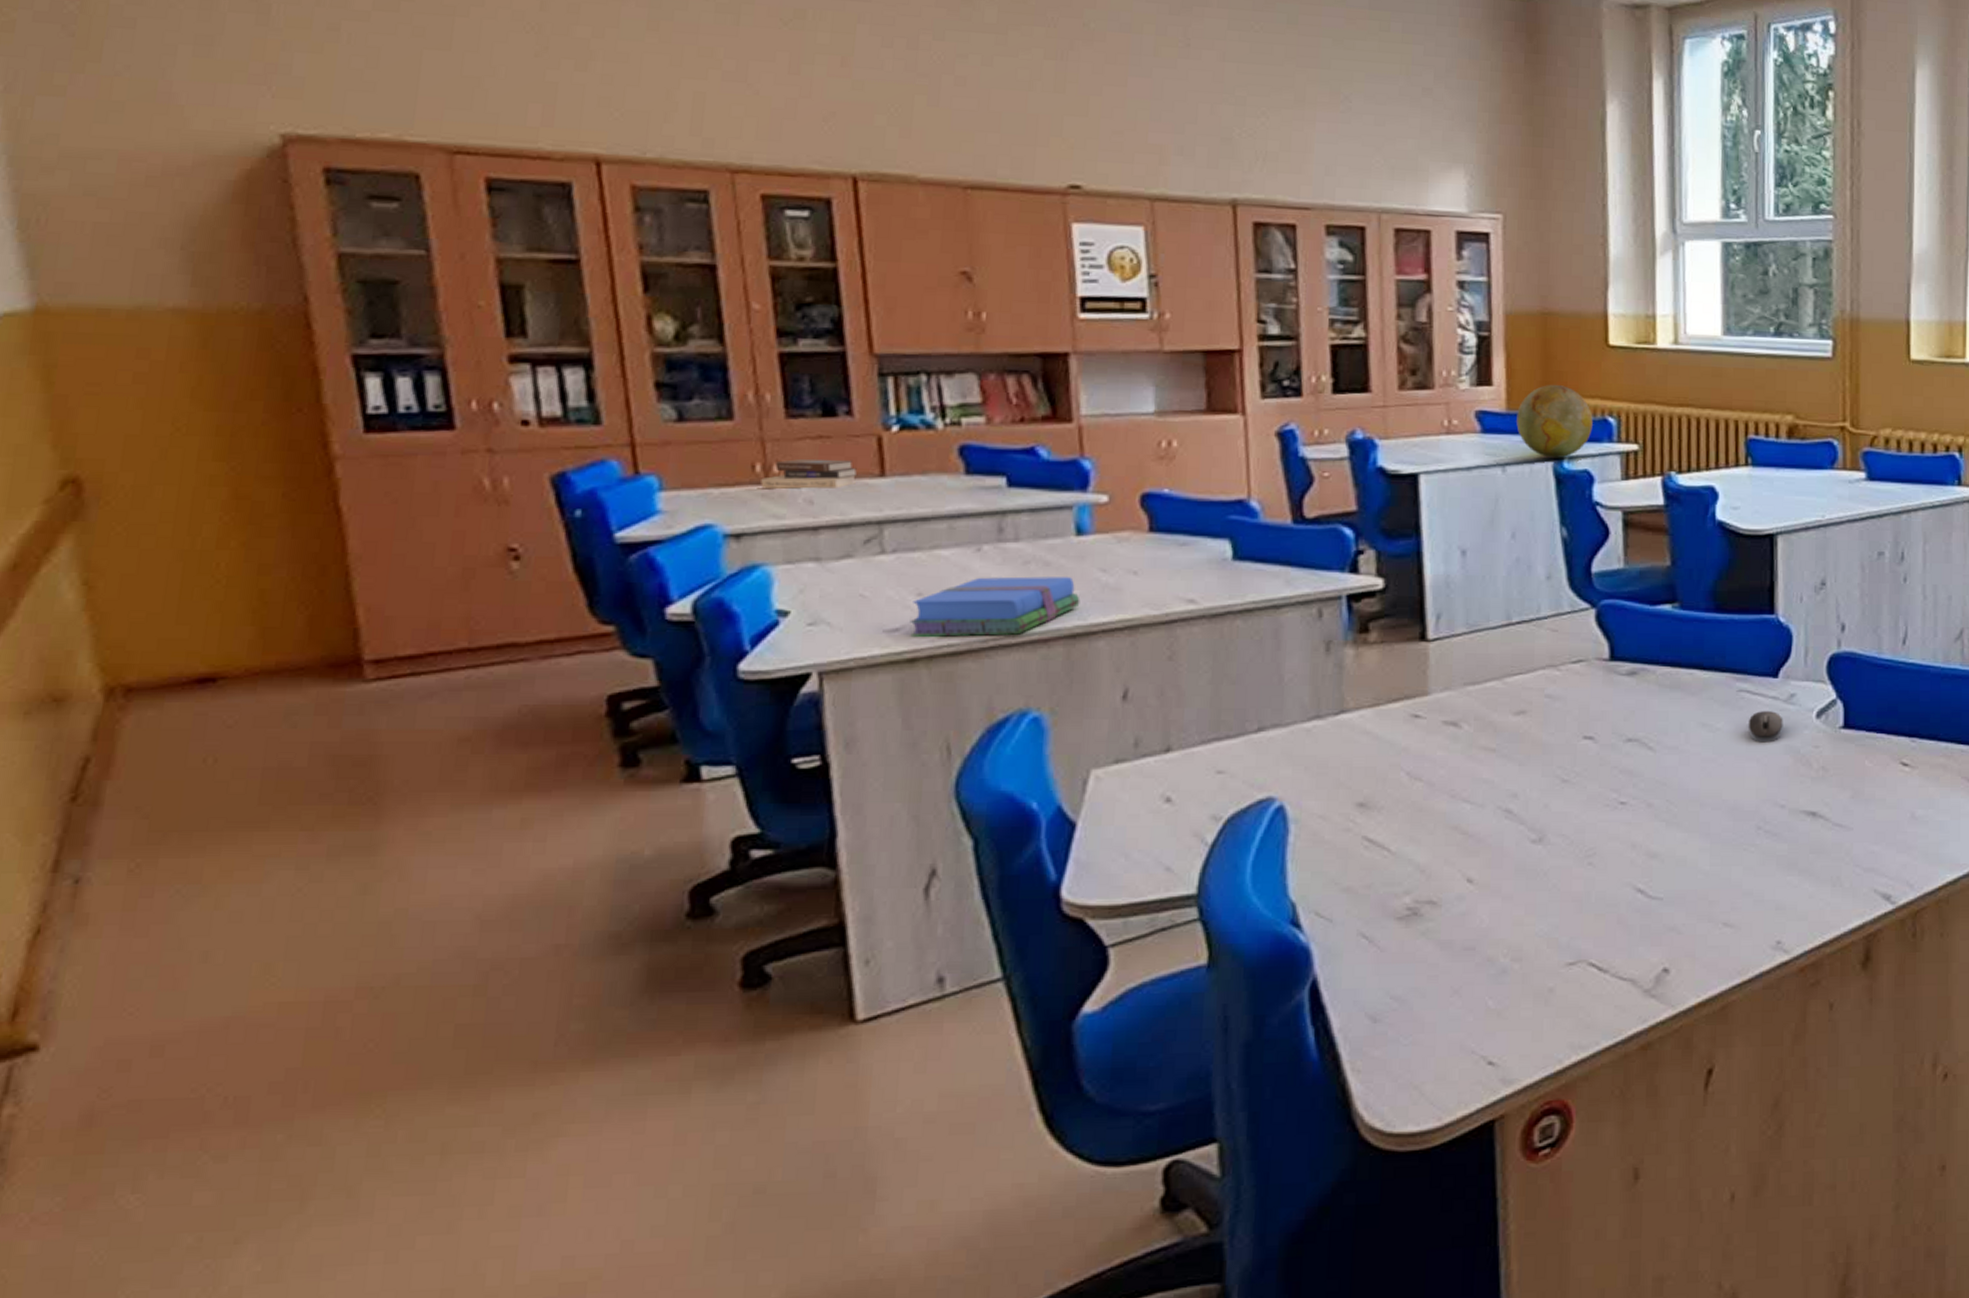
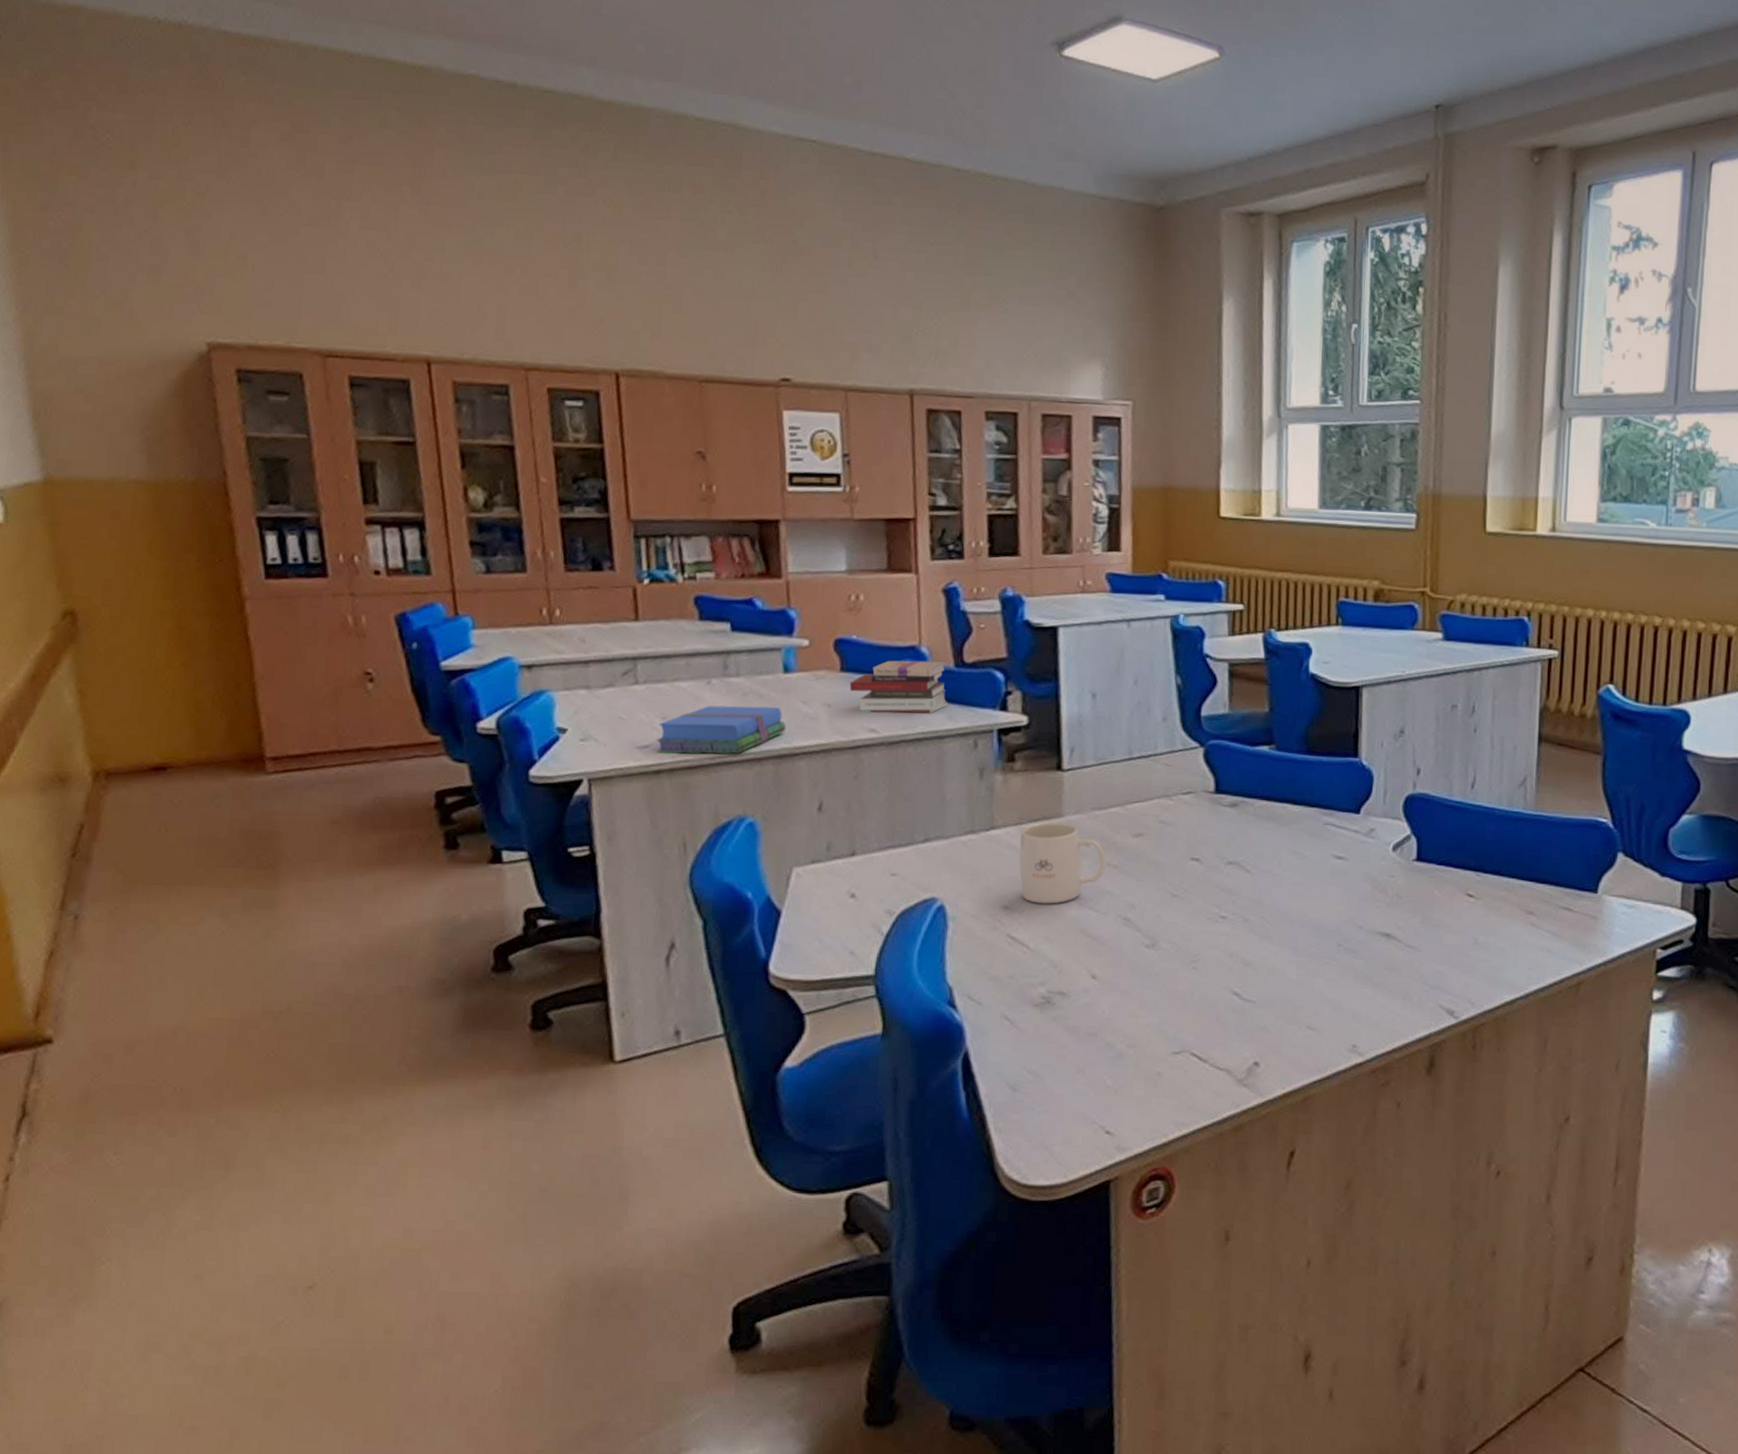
books: present [760,459,858,489] -> none [546,605,618,630]
books: none [1160,517,1285,580] -> present [849,660,948,714]
mug: none [1375,702,1482,798] -> present [1019,822,1106,904]
globe: present [1516,385,1593,458] -> none [1140,551,1205,616]
computer mouse: present [1748,711,1783,741] -> none [1332,843,1364,870]

